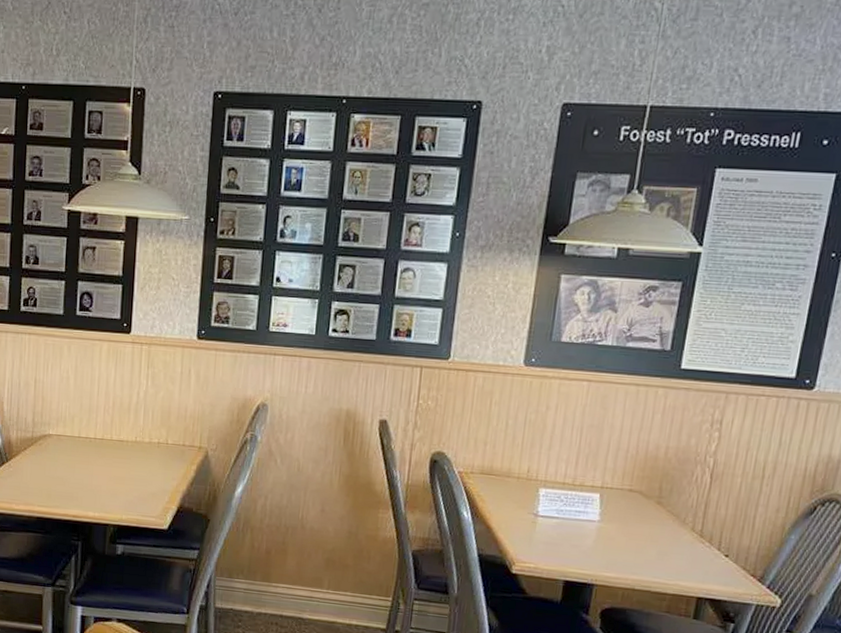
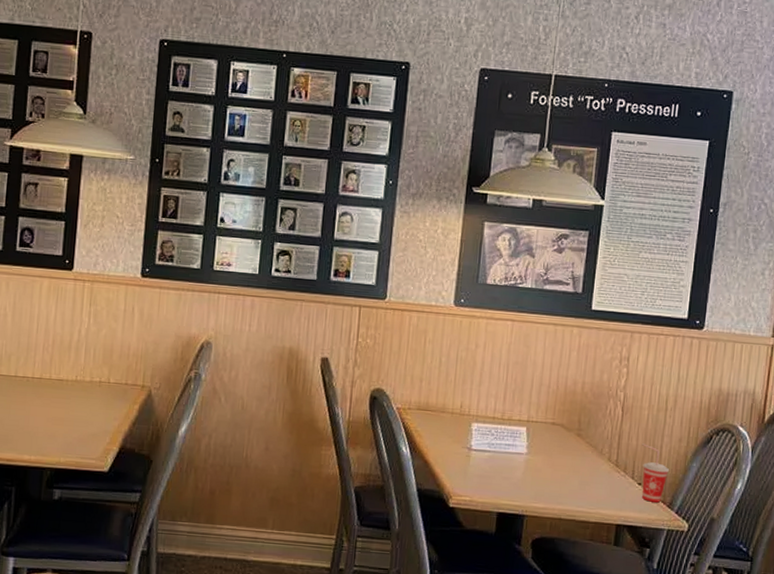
beverage cup: none [728,513,763,576] -> present [641,443,670,503]

